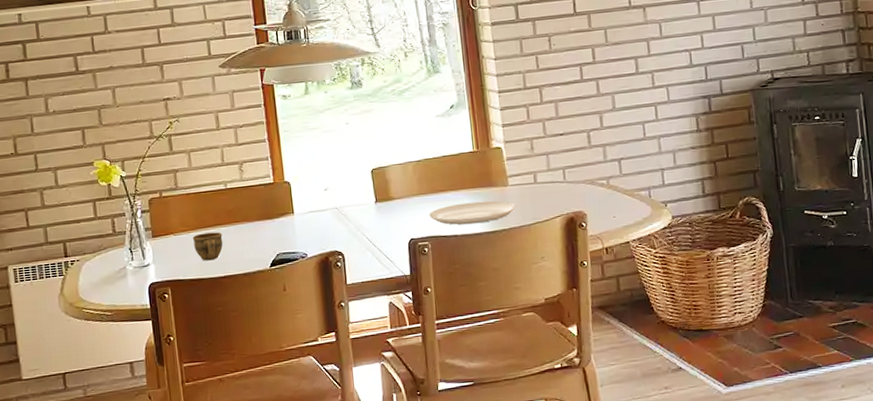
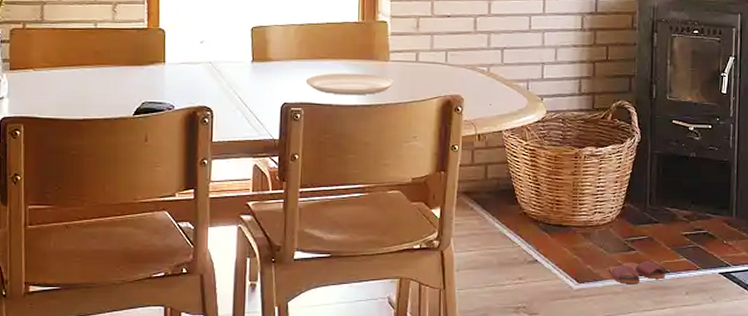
cup: present [192,232,223,261] -> none [53,72,86,101]
slippers: none [757,357,817,383] -> present [609,261,665,283]

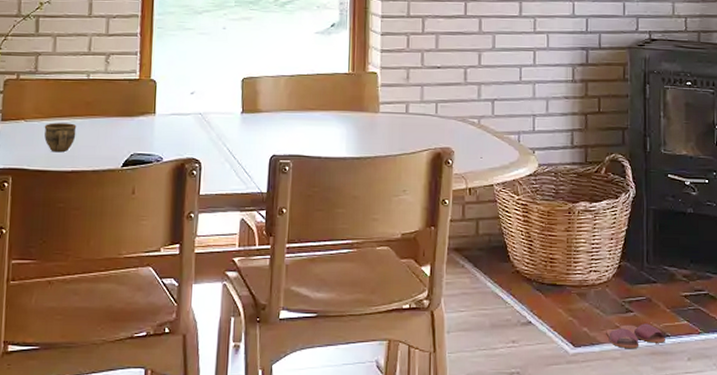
cup: none [53,72,86,101] -> present [44,122,77,153]
plate: present [305,73,395,96] -> none [294,124,385,148]

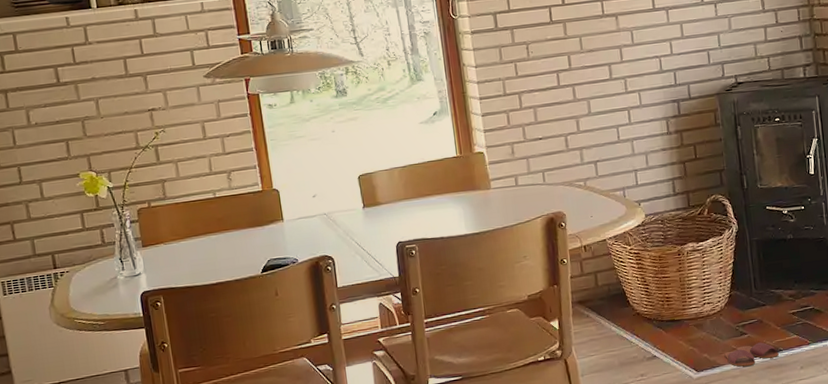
cup: present [44,122,77,153] -> none [183,240,214,269]

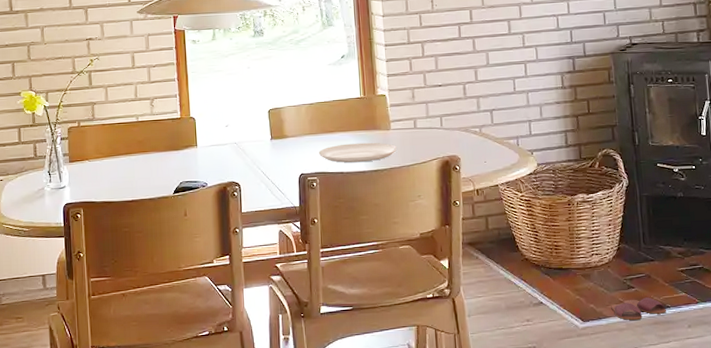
plate: none [415,203,499,228] -> present [318,142,398,163]

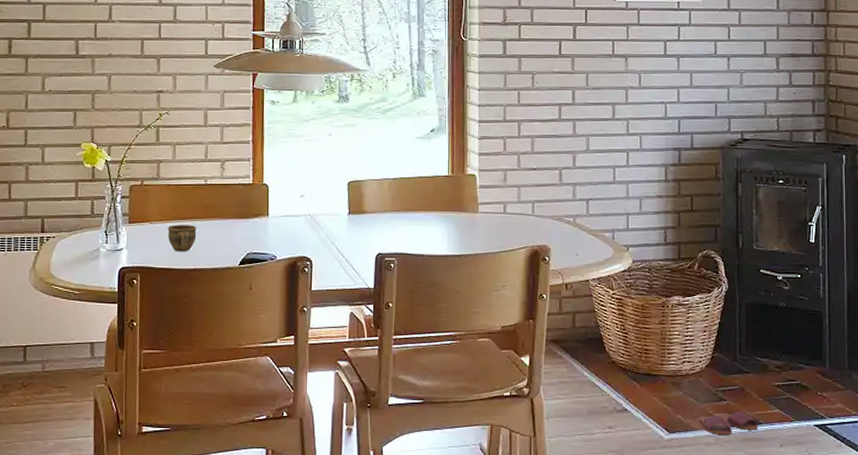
cup: none [105,160,133,186] -> present [167,225,197,252]
plate: present [318,142,398,163] -> none [398,224,484,246]

